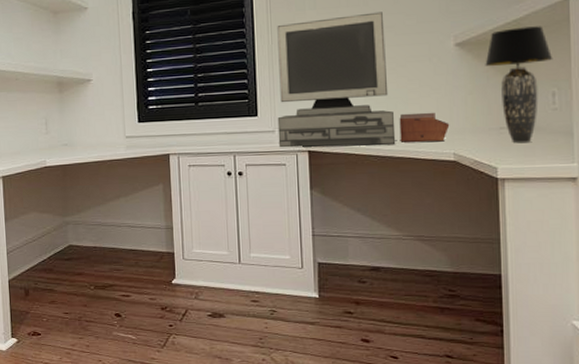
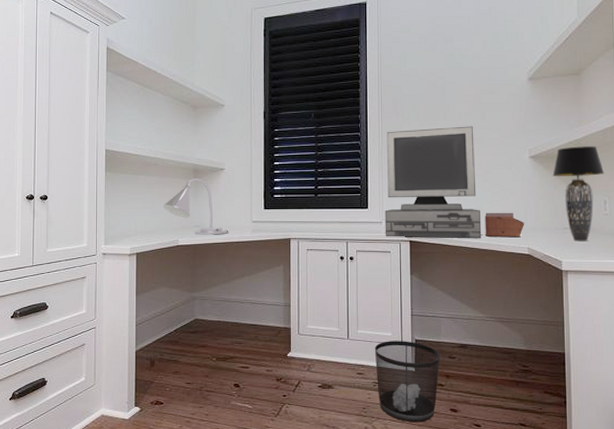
table lamp: none [27,92,101,155] -> present [163,179,229,235]
waste bin: none [270,264,349,354] -> present [374,341,441,423]

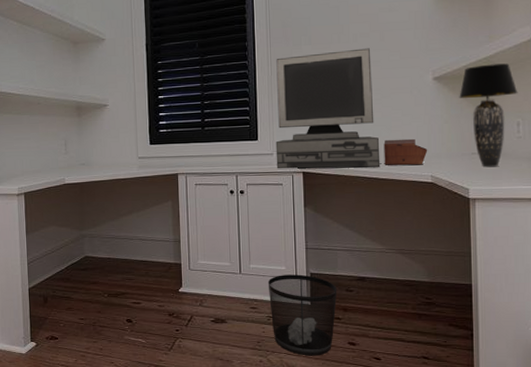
table lamp: present [163,179,229,235] -> none [47,116,115,173]

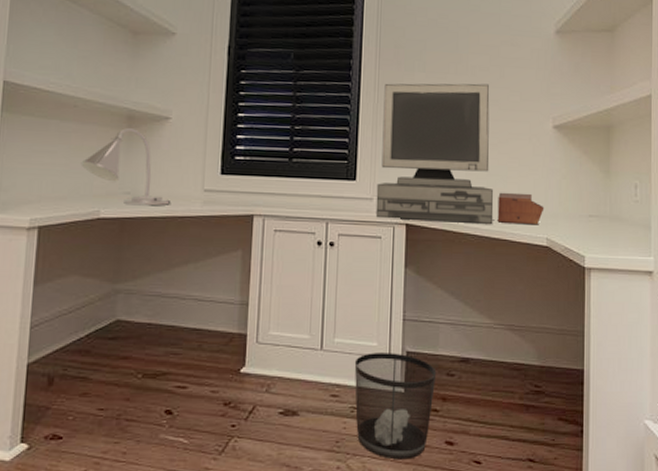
table lamp: none [47,116,115,173] -> present [81,128,172,206]
table lamp: present [459,63,518,167] -> none [578,117,637,233]

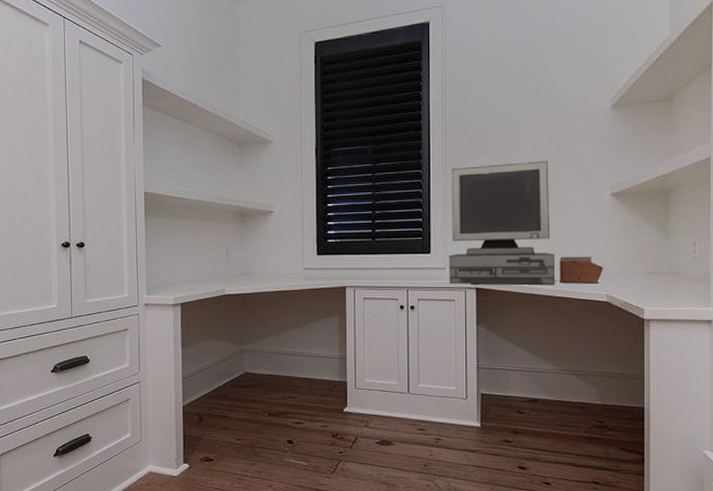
table lamp: present [81,128,172,206] -> none [207,222,280,284]
waste bin: present [354,353,437,460] -> none [437,395,508,480]

